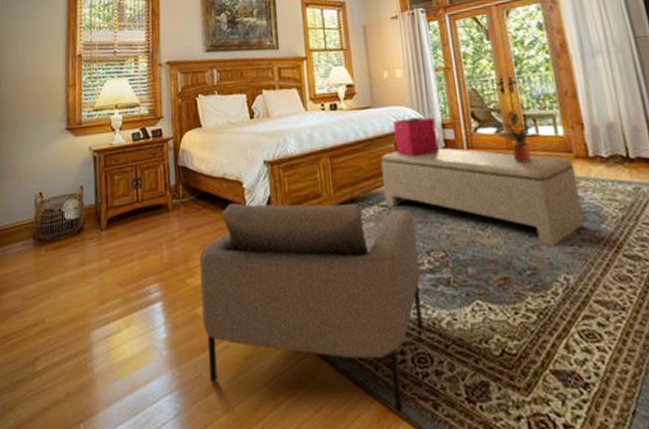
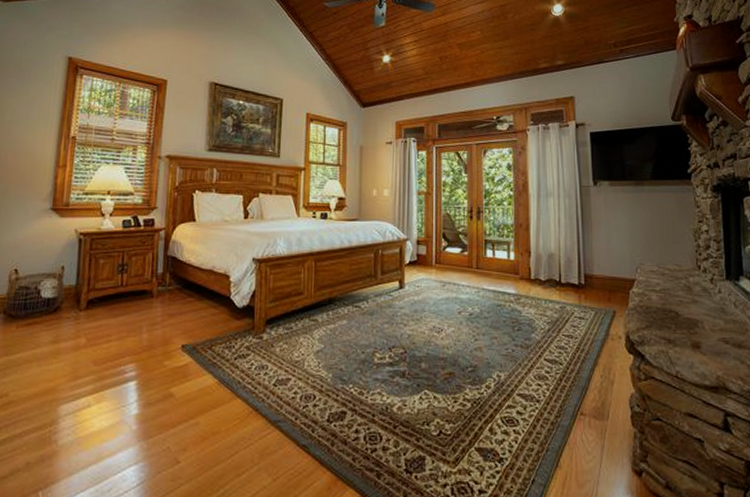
armchair: present [199,203,424,412] -> none [175,295,383,480]
bench: present [381,147,585,246] -> none [359,260,519,349]
storage bin: present [392,117,439,156] -> none [374,233,412,266]
potted plant: present [496,111,541,162] -> none [461,235,496,279]

